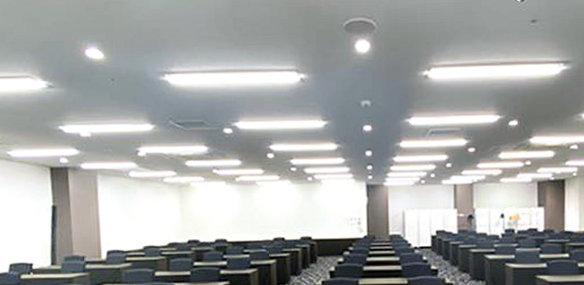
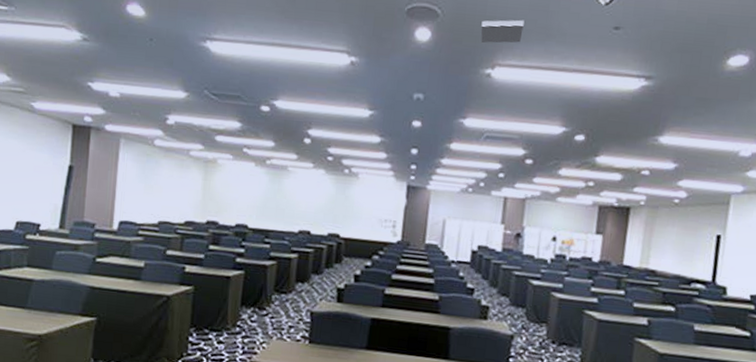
ceiling vent: none [414,23,452,47] -> present [480,19,525,43]

